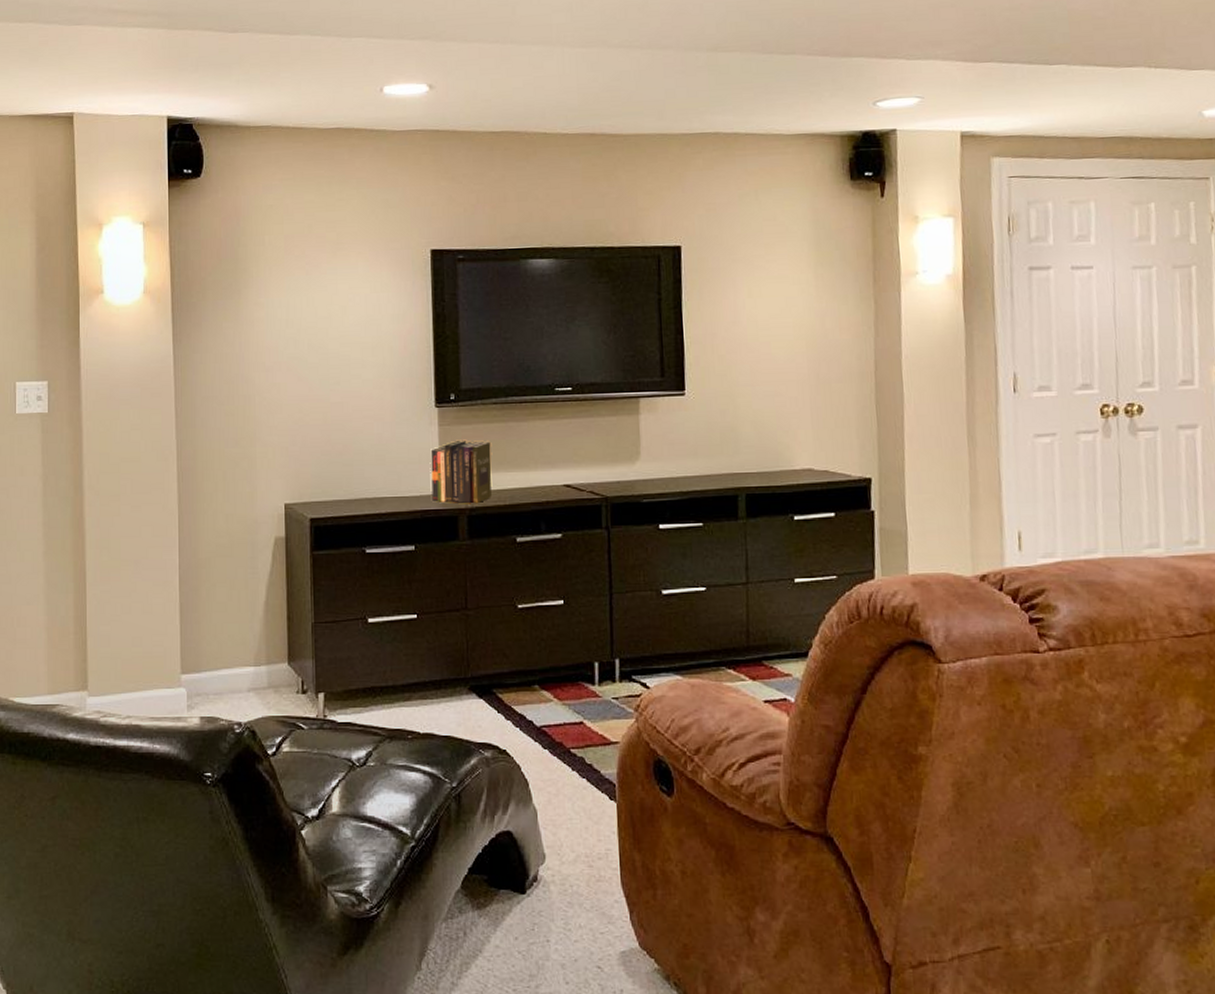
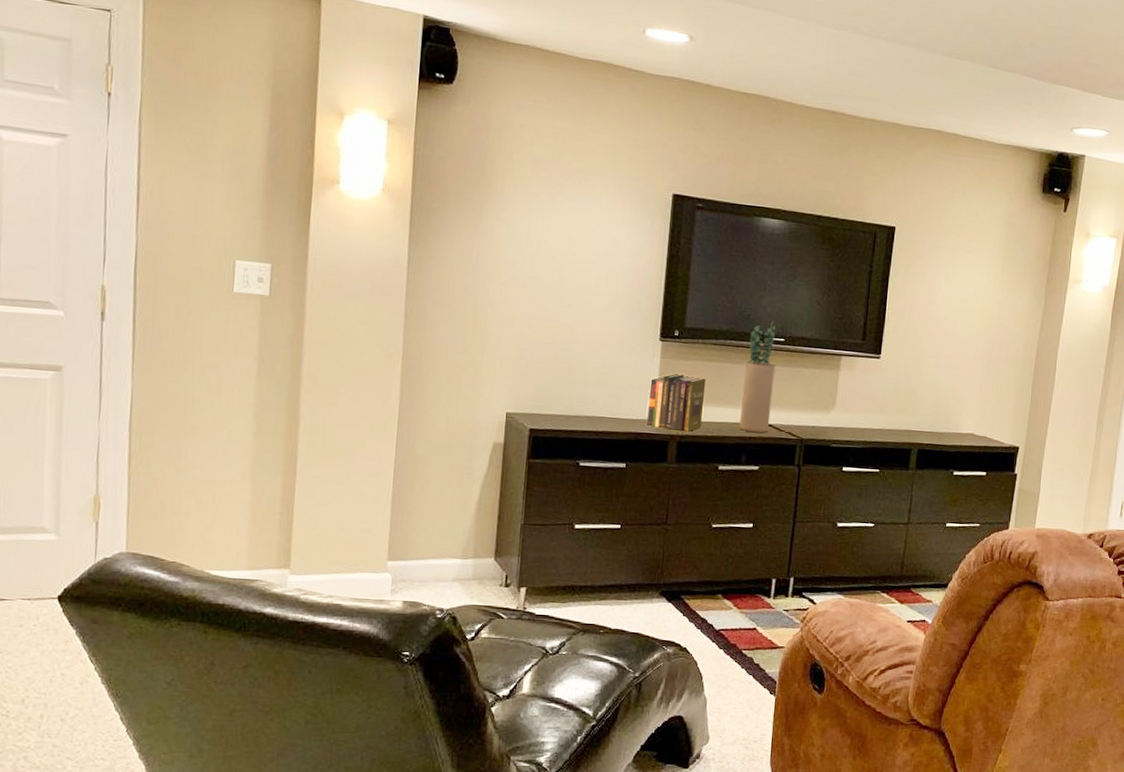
vase: none [531,362,568,497] -> present [739,315,778,434]

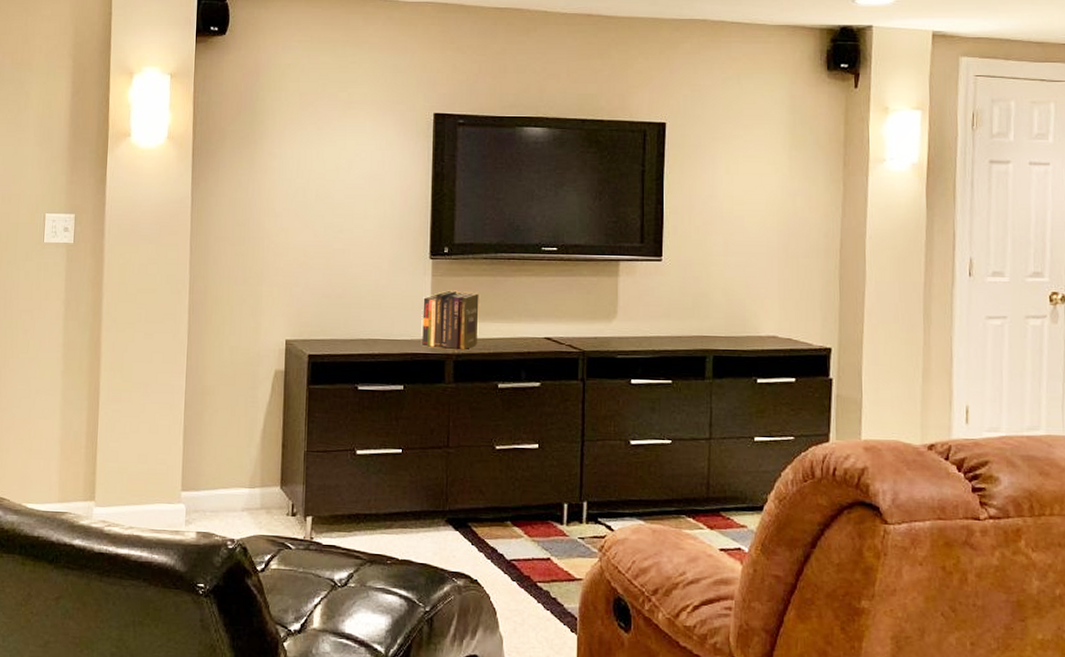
vase: present [739,315,778,434] -> none [516,224,550,348]

